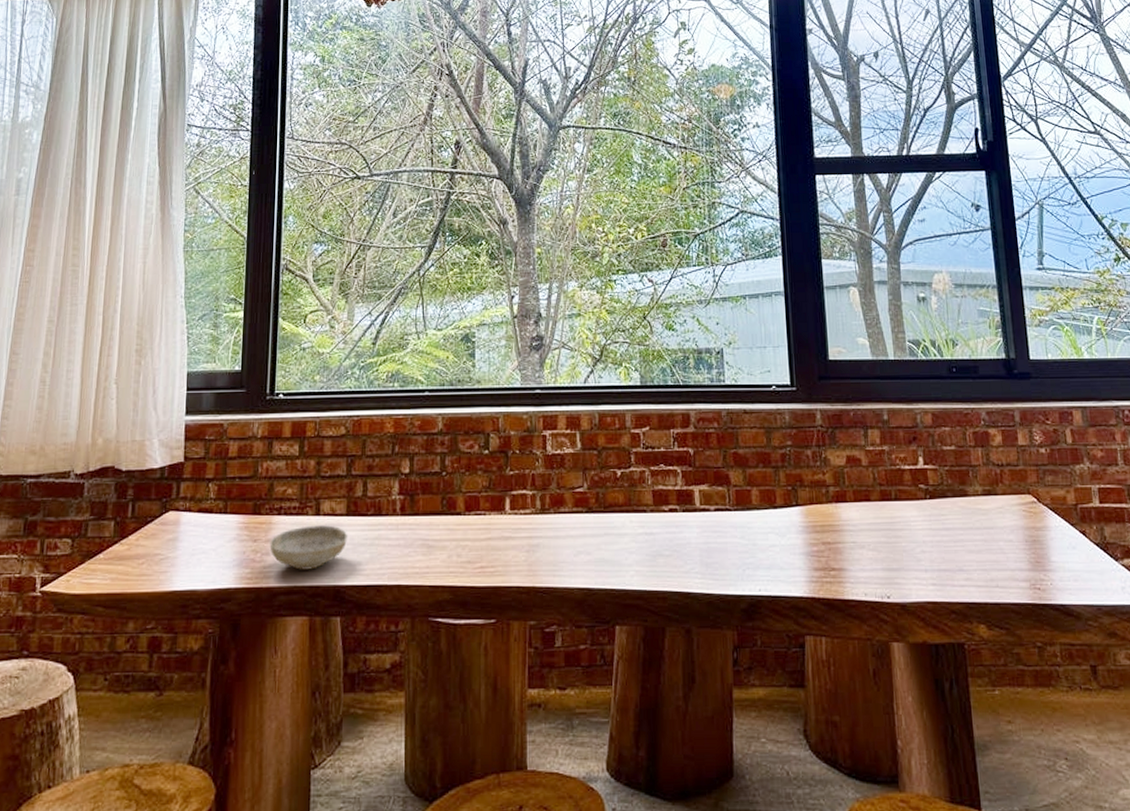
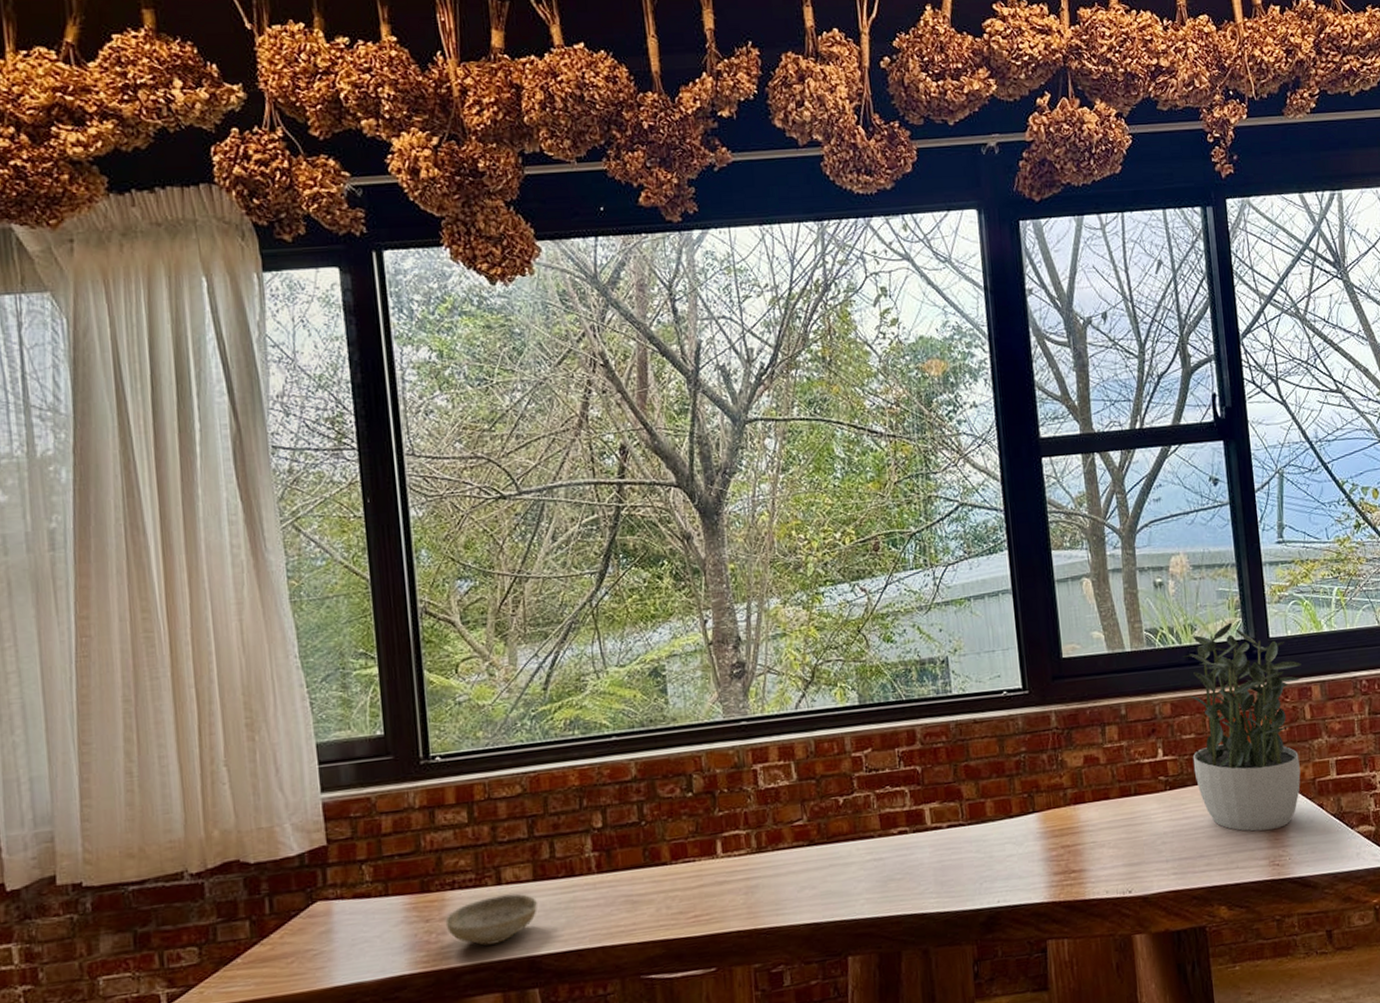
potted plant: none [944,341,1062,552] -> present [1183,622,1301,832]

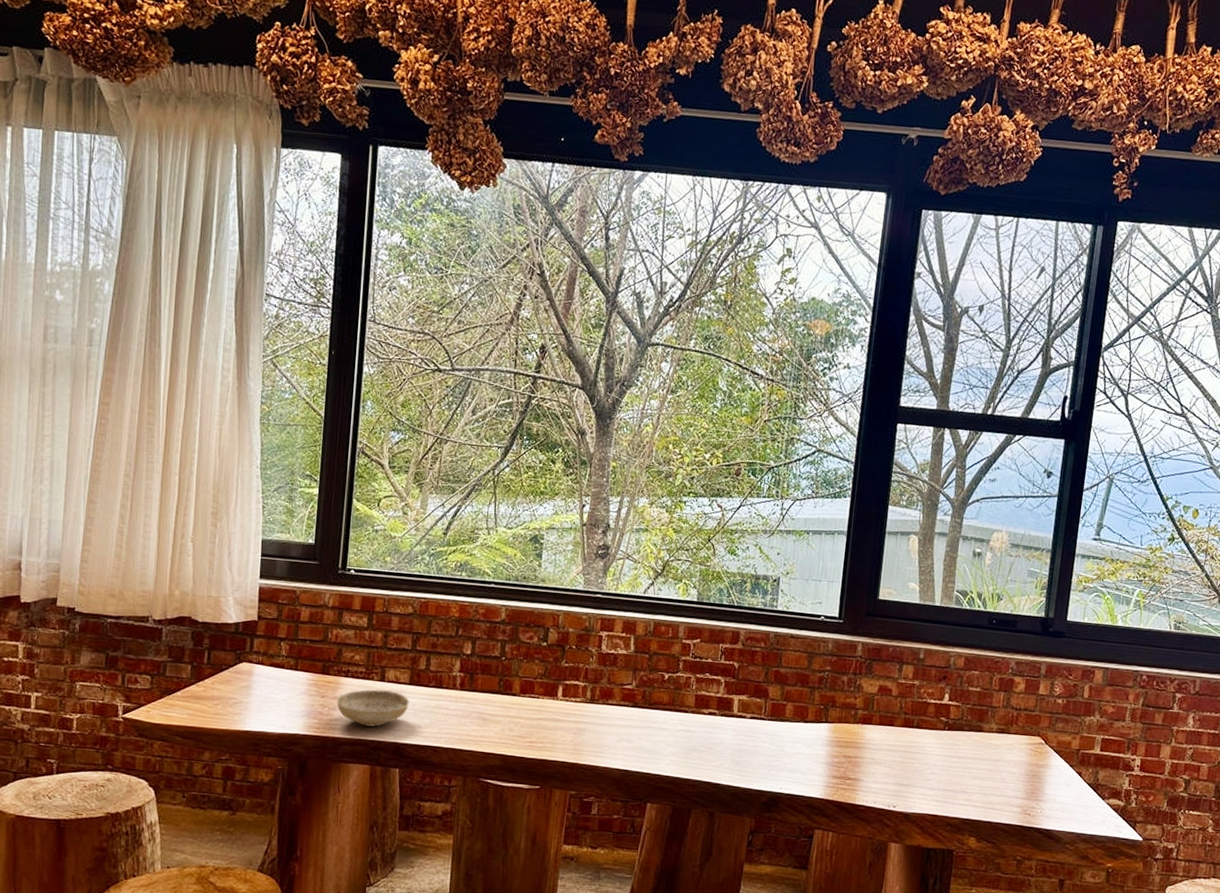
potted plant: present [1183,622,1301,832] -> none [973,600,1091,785]

